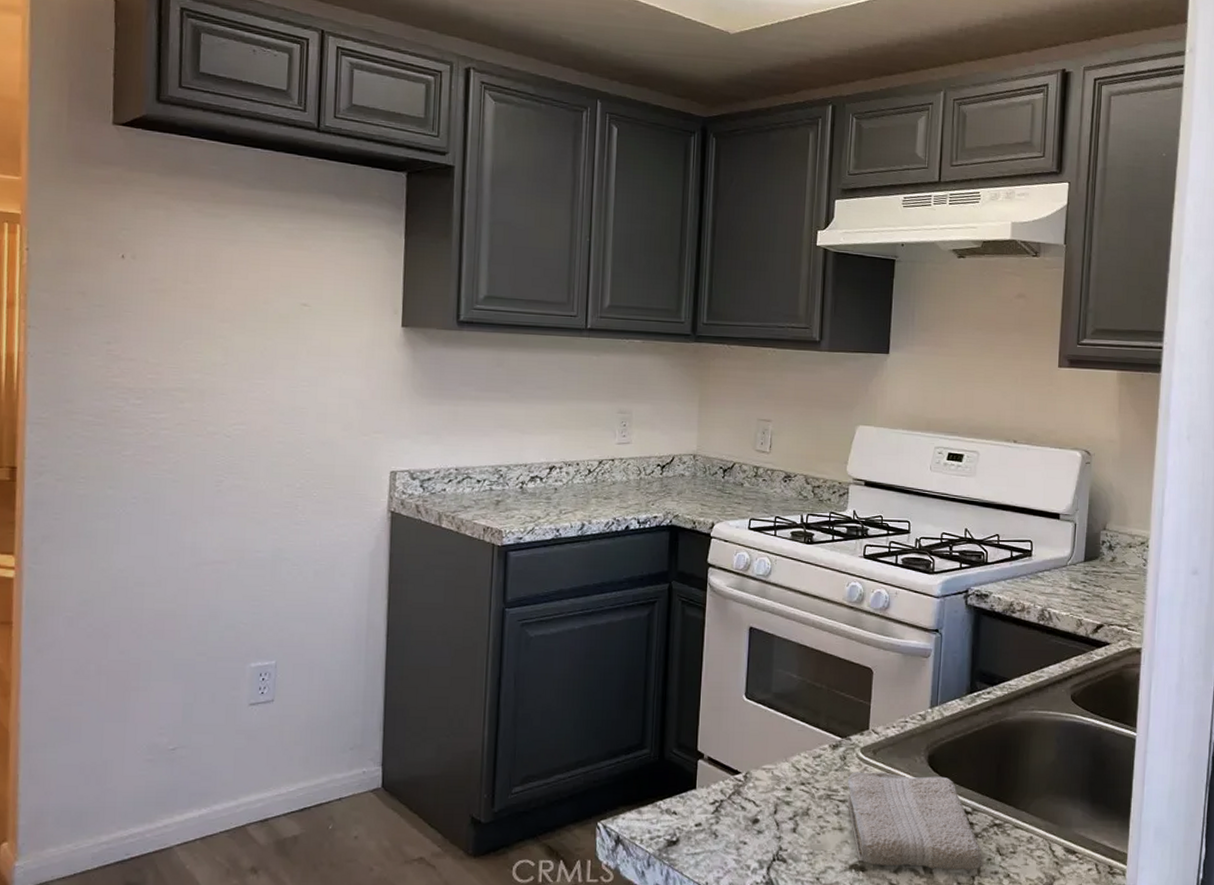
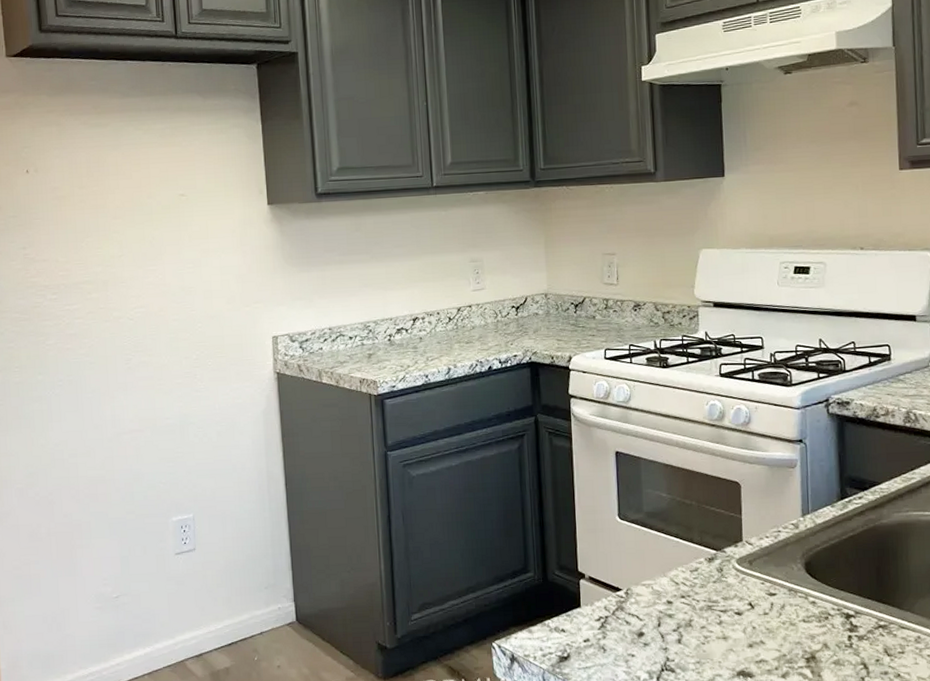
washcloth: present [847,772,983,870] -> none [726,581,872,673]

